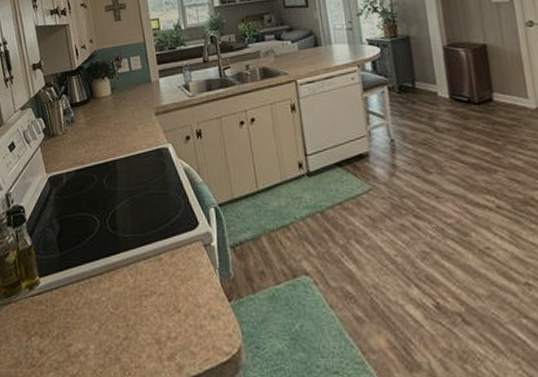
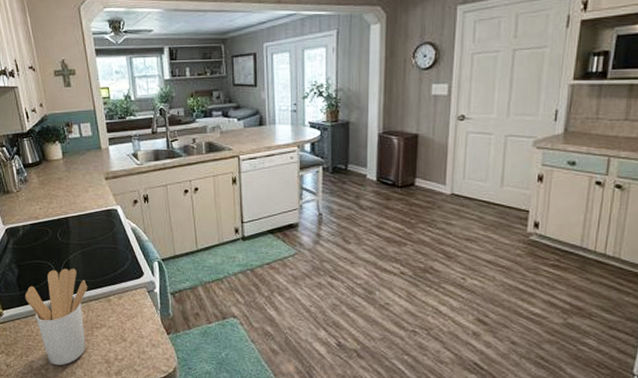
utensil holder: none [65,221,136,349] -> present [24,269,88,365]

